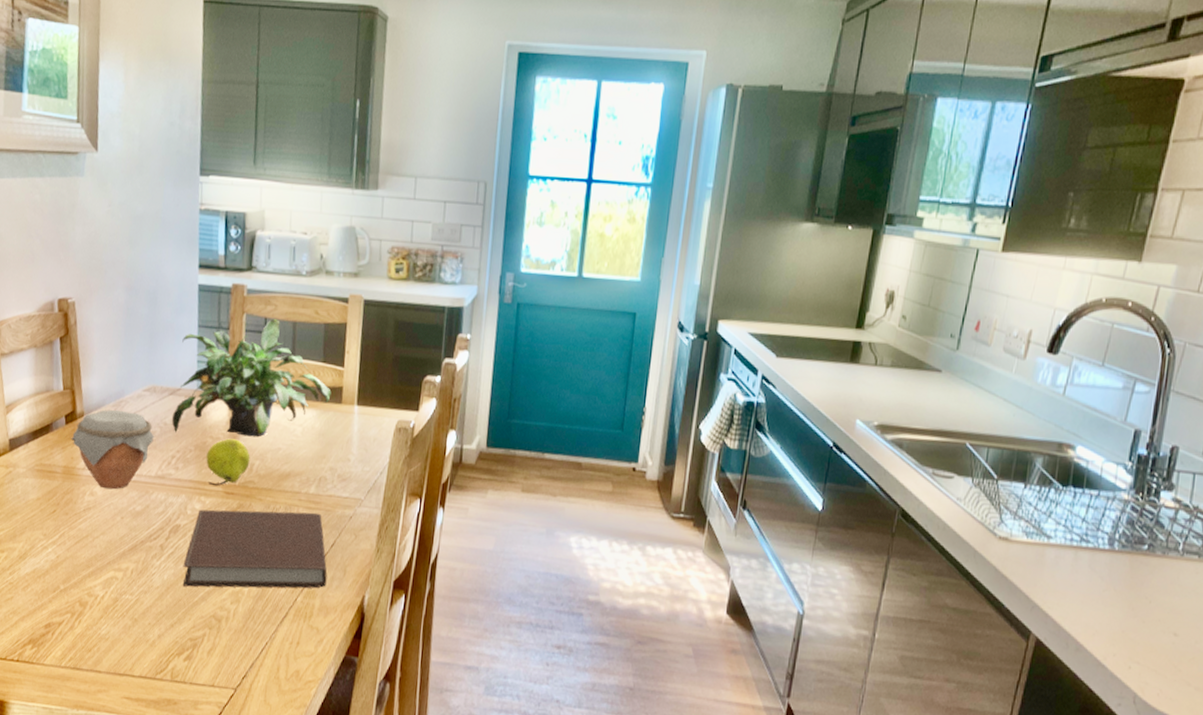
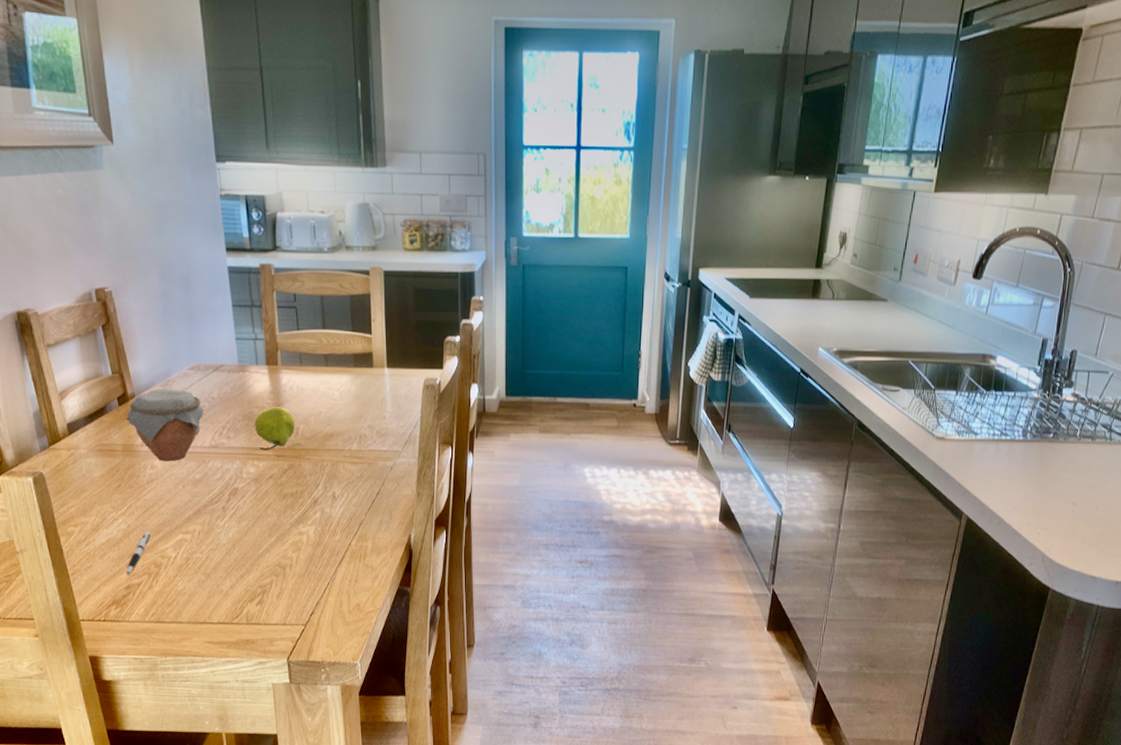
pen: none [48,563,80,611] -> present [126,530,150,574]
potted plant: present [171,319,332,437] -> none [218,295,363,406]
notebook: present [182,509,328,588] -> none [245,466,376,541]

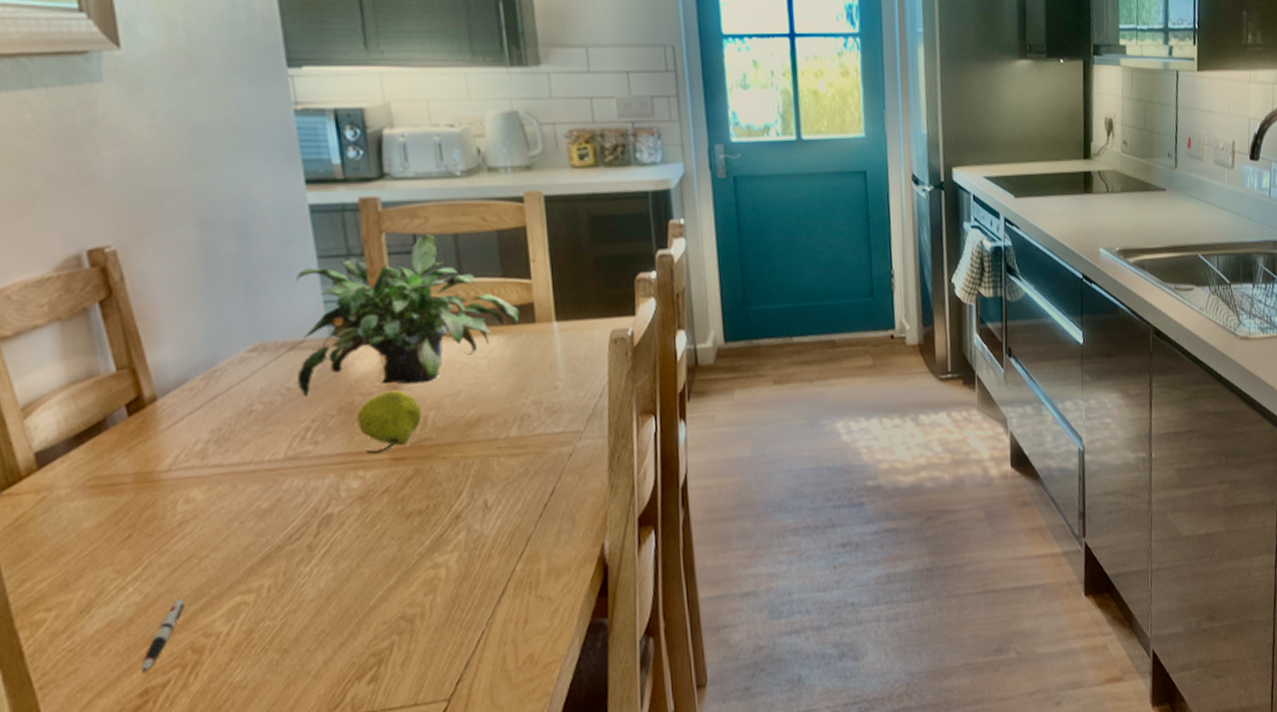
jar: present [126,389,205,462] -> none [140,382,275,490]
potted plant: none [218,295,363,406] -> present [296,234,520,398]

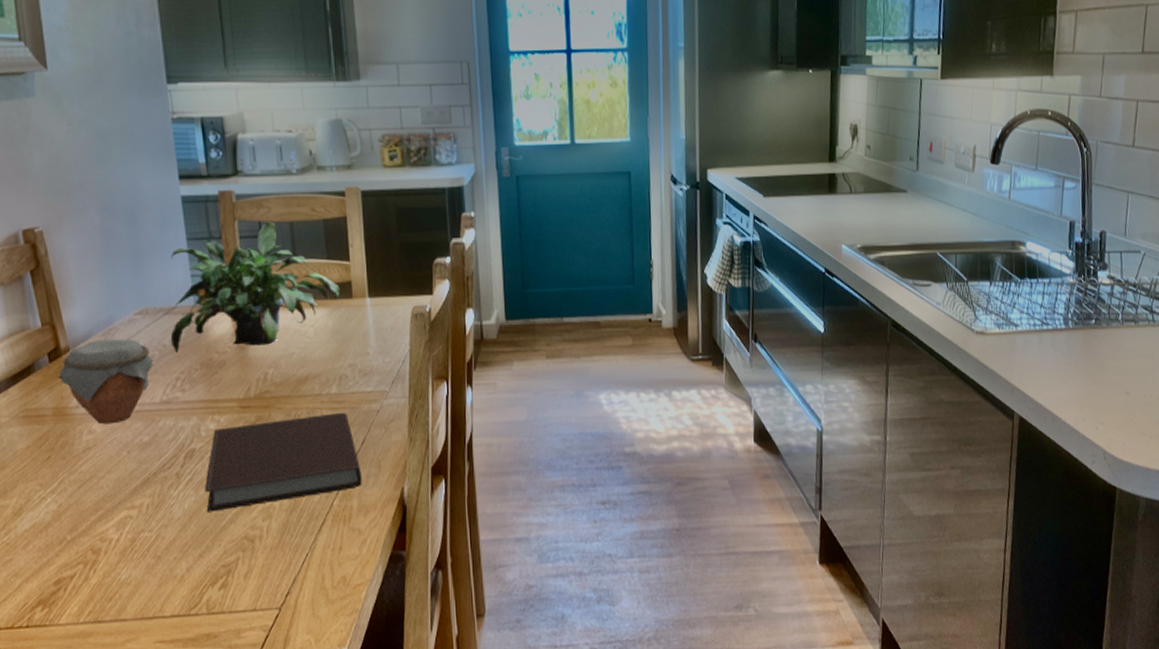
jar: none [140,382,275,490] -> present [58,338,154,424]
pen: present [141,598,184,673] -> none [56,509,87,566]
notebook: none [345,458,552,590] -> present [204,412,362,512]
fruit: present [357,390,422,455] -> none [214,350,263,403]

